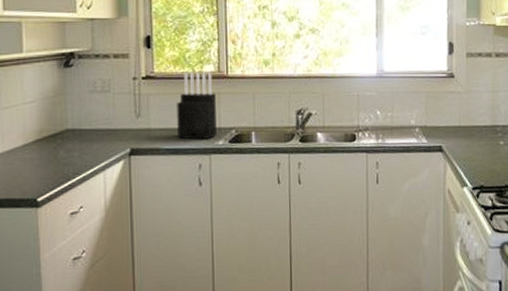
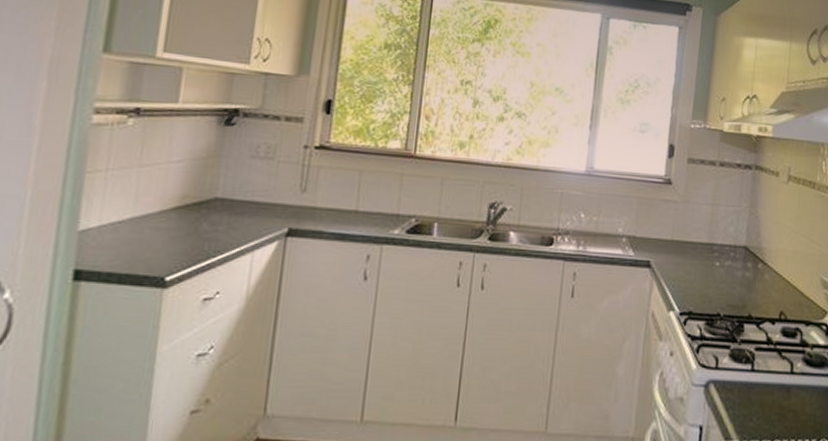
knife block: present [177,72,217,140] -> none [346,147,398,226]

